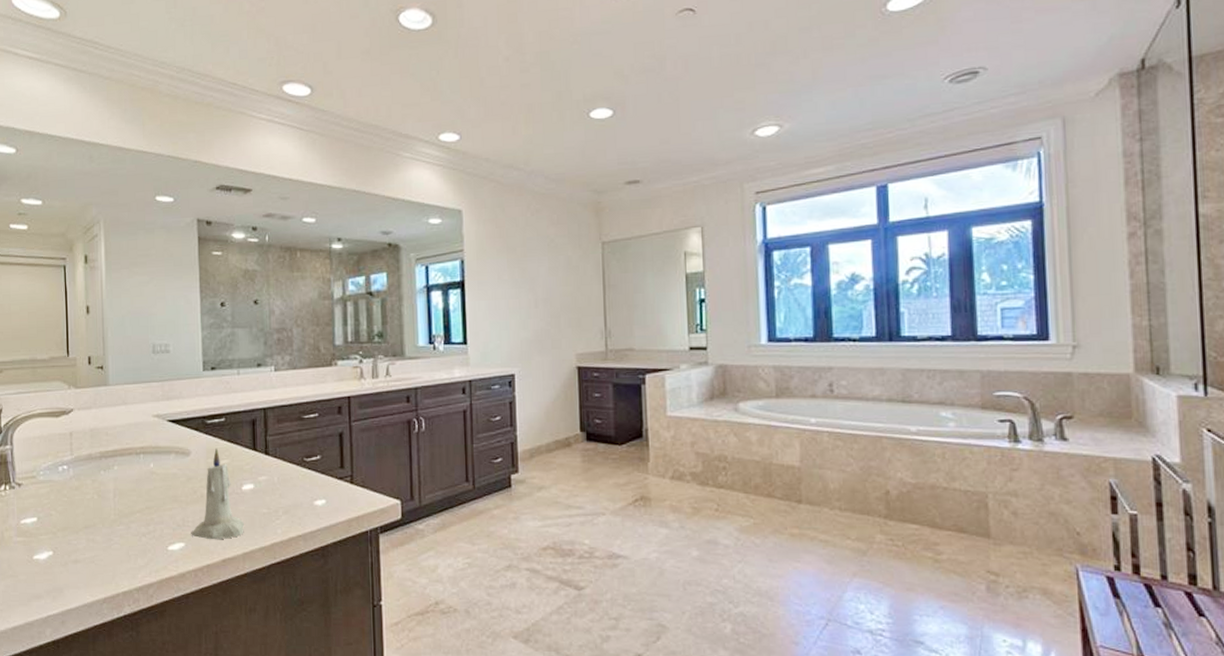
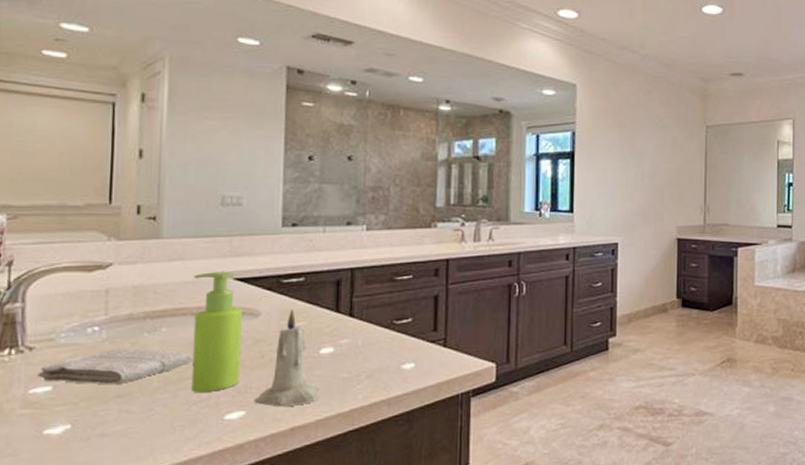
washcloth: none [26,484,141,517] -> present [37,348,194,385]
soap dispenser: none [135,414,178,524] -> present [191,271,242,392]

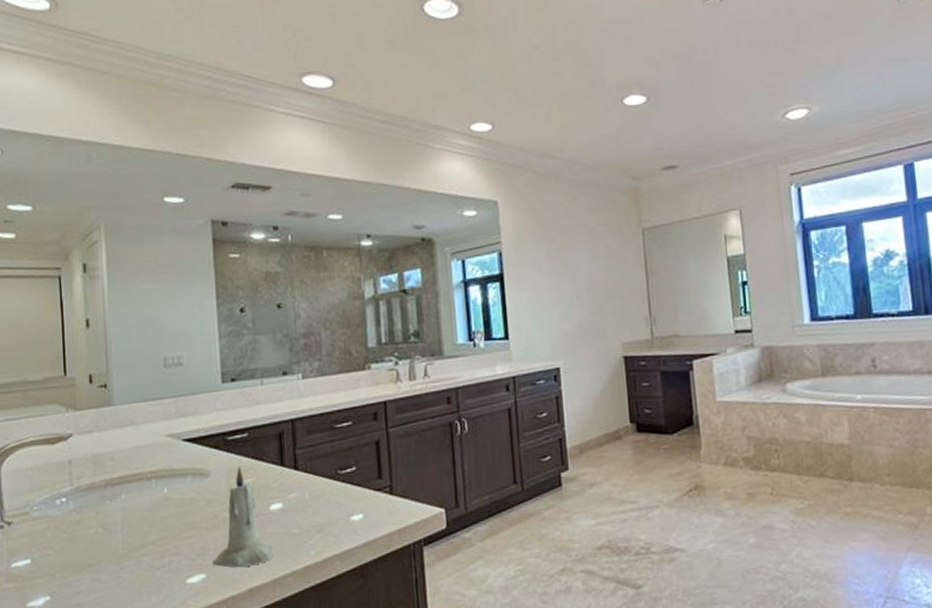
washcloth: present [37,348,194,385] -> none [17,517,153,555]
soap dispenser: present [191,271,242,392] -> none [145,433,197,557]

